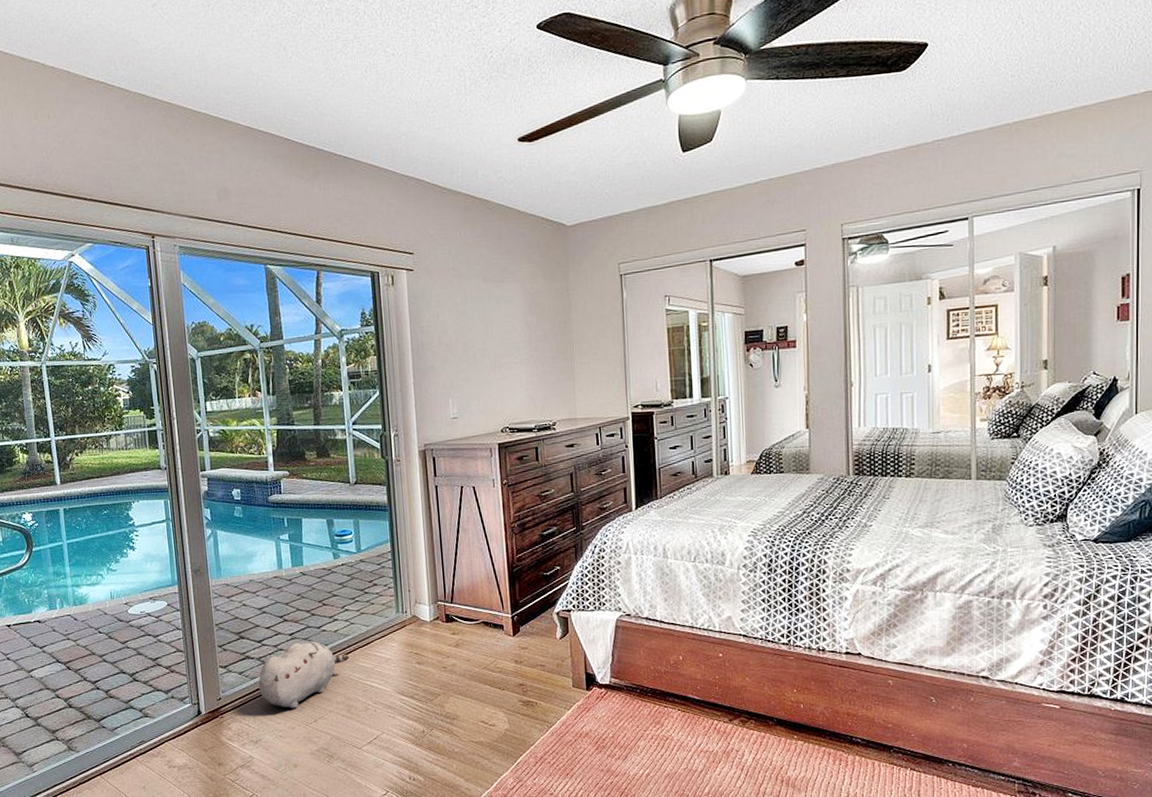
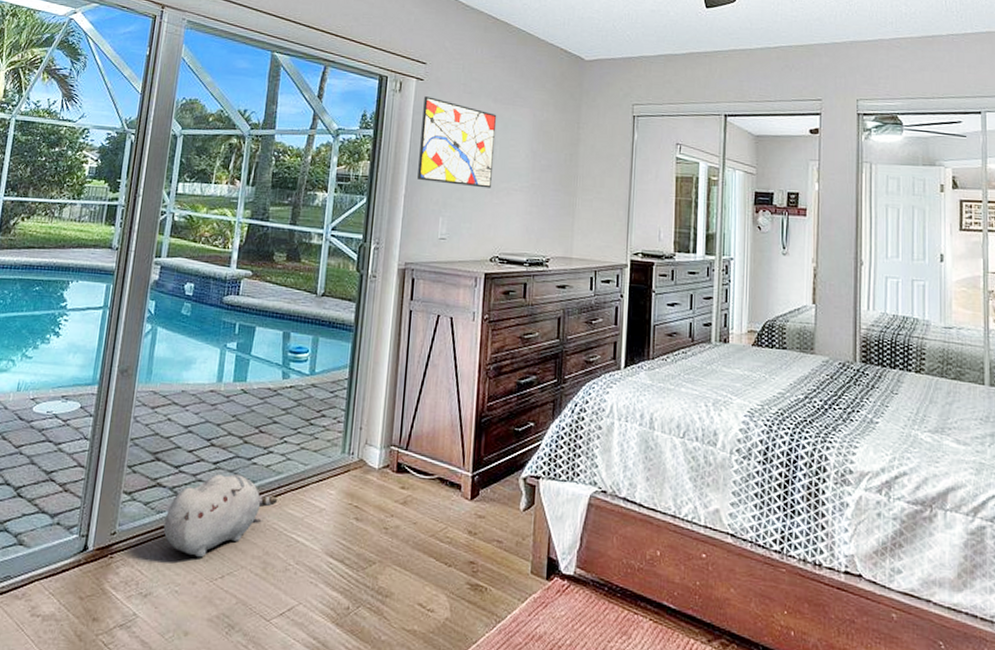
wall art: none [417,286,493,368] -> present [417,96,497,189]

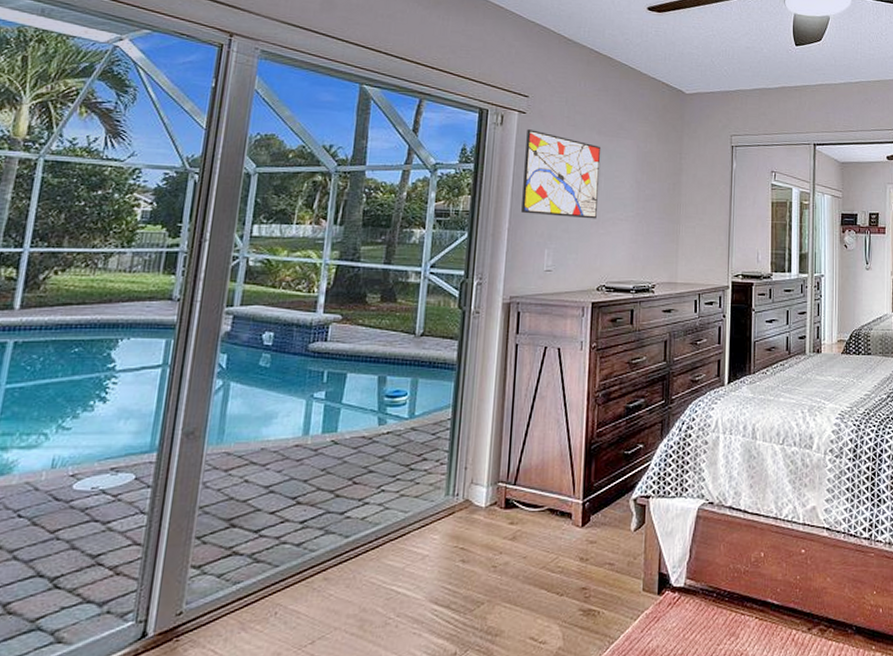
plush toy: present [163,474,278,558] -> none [241,531,376,626]

